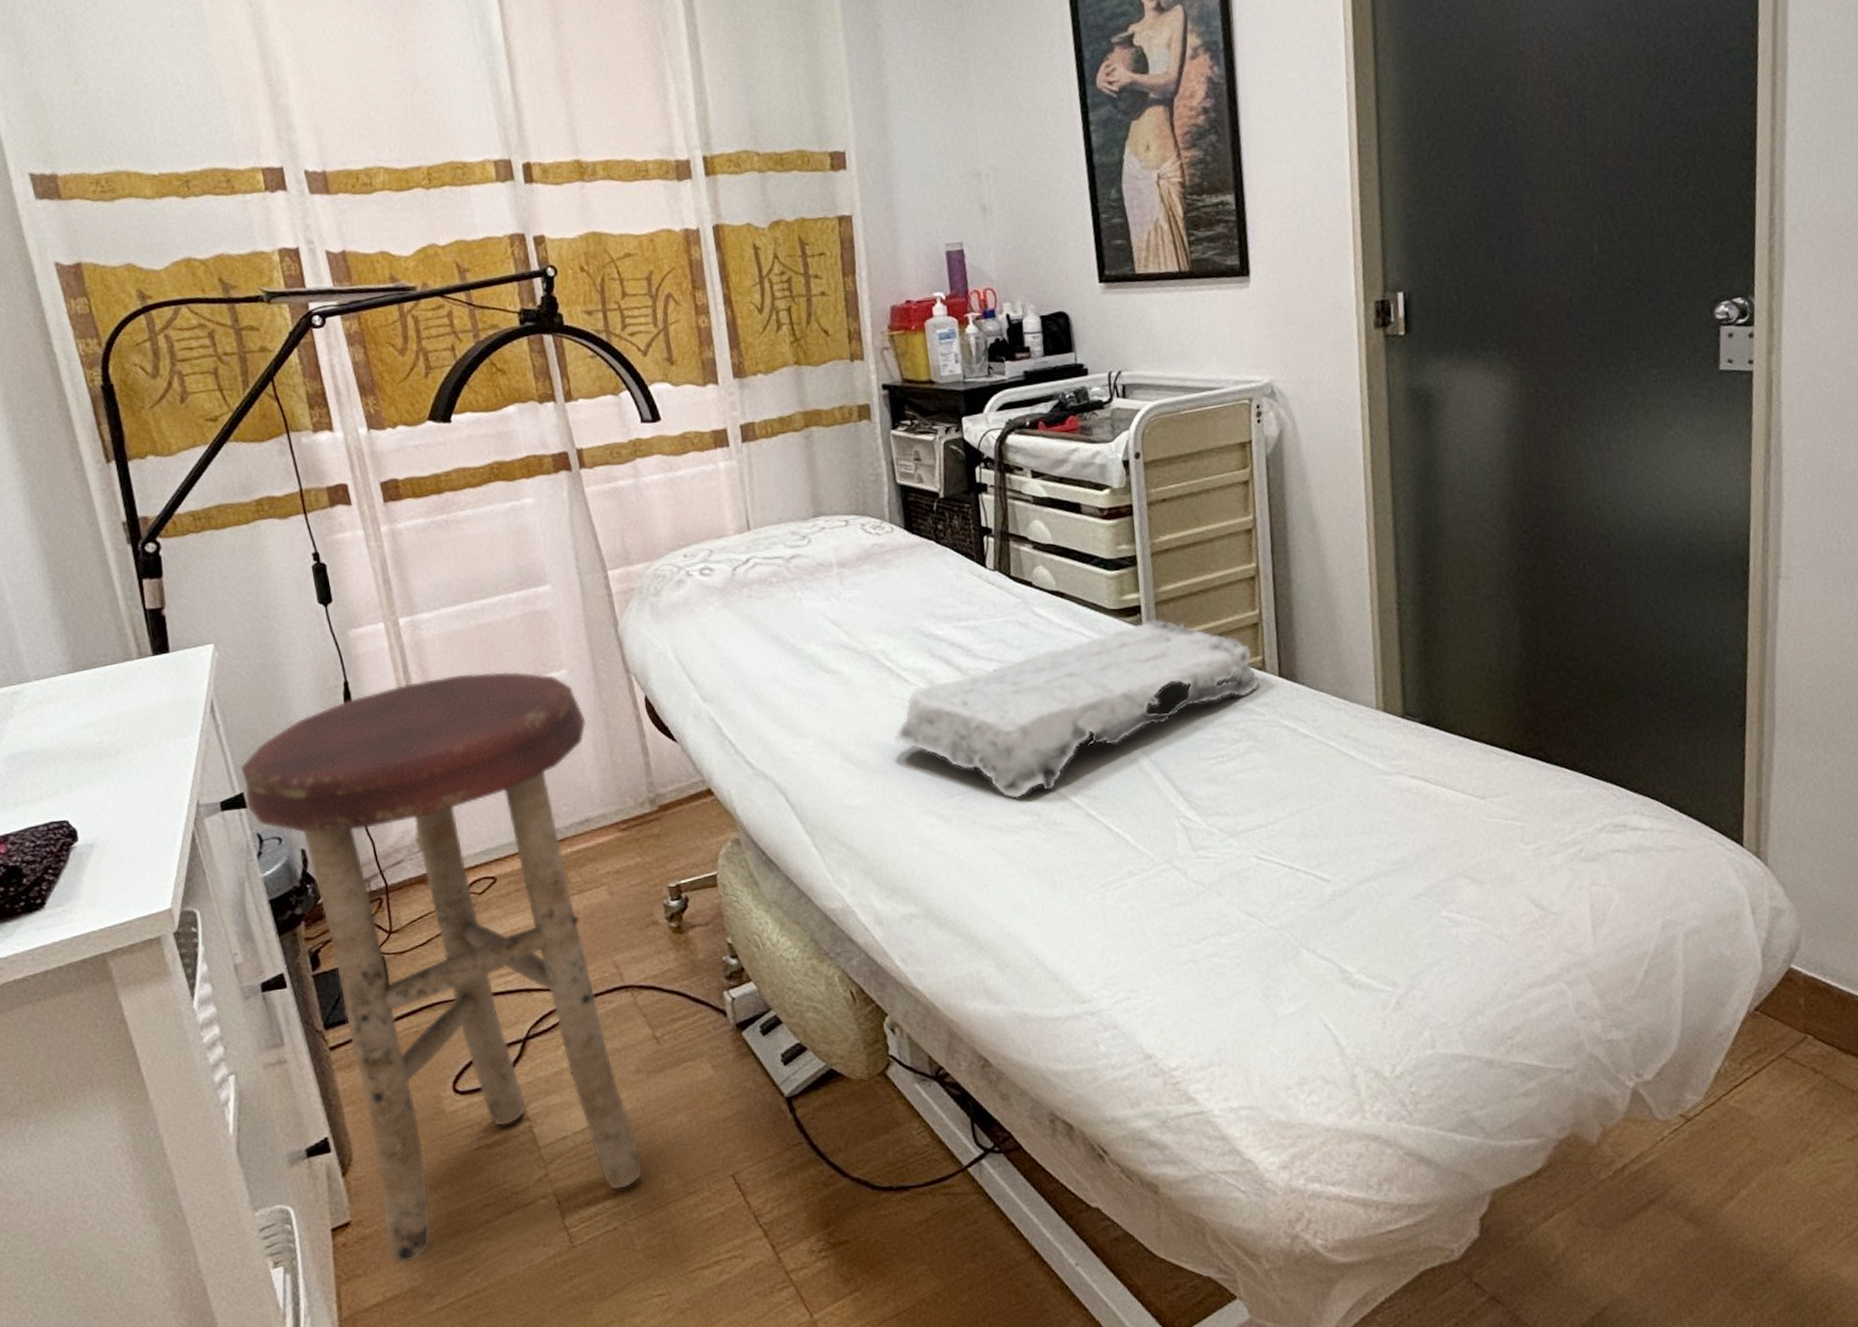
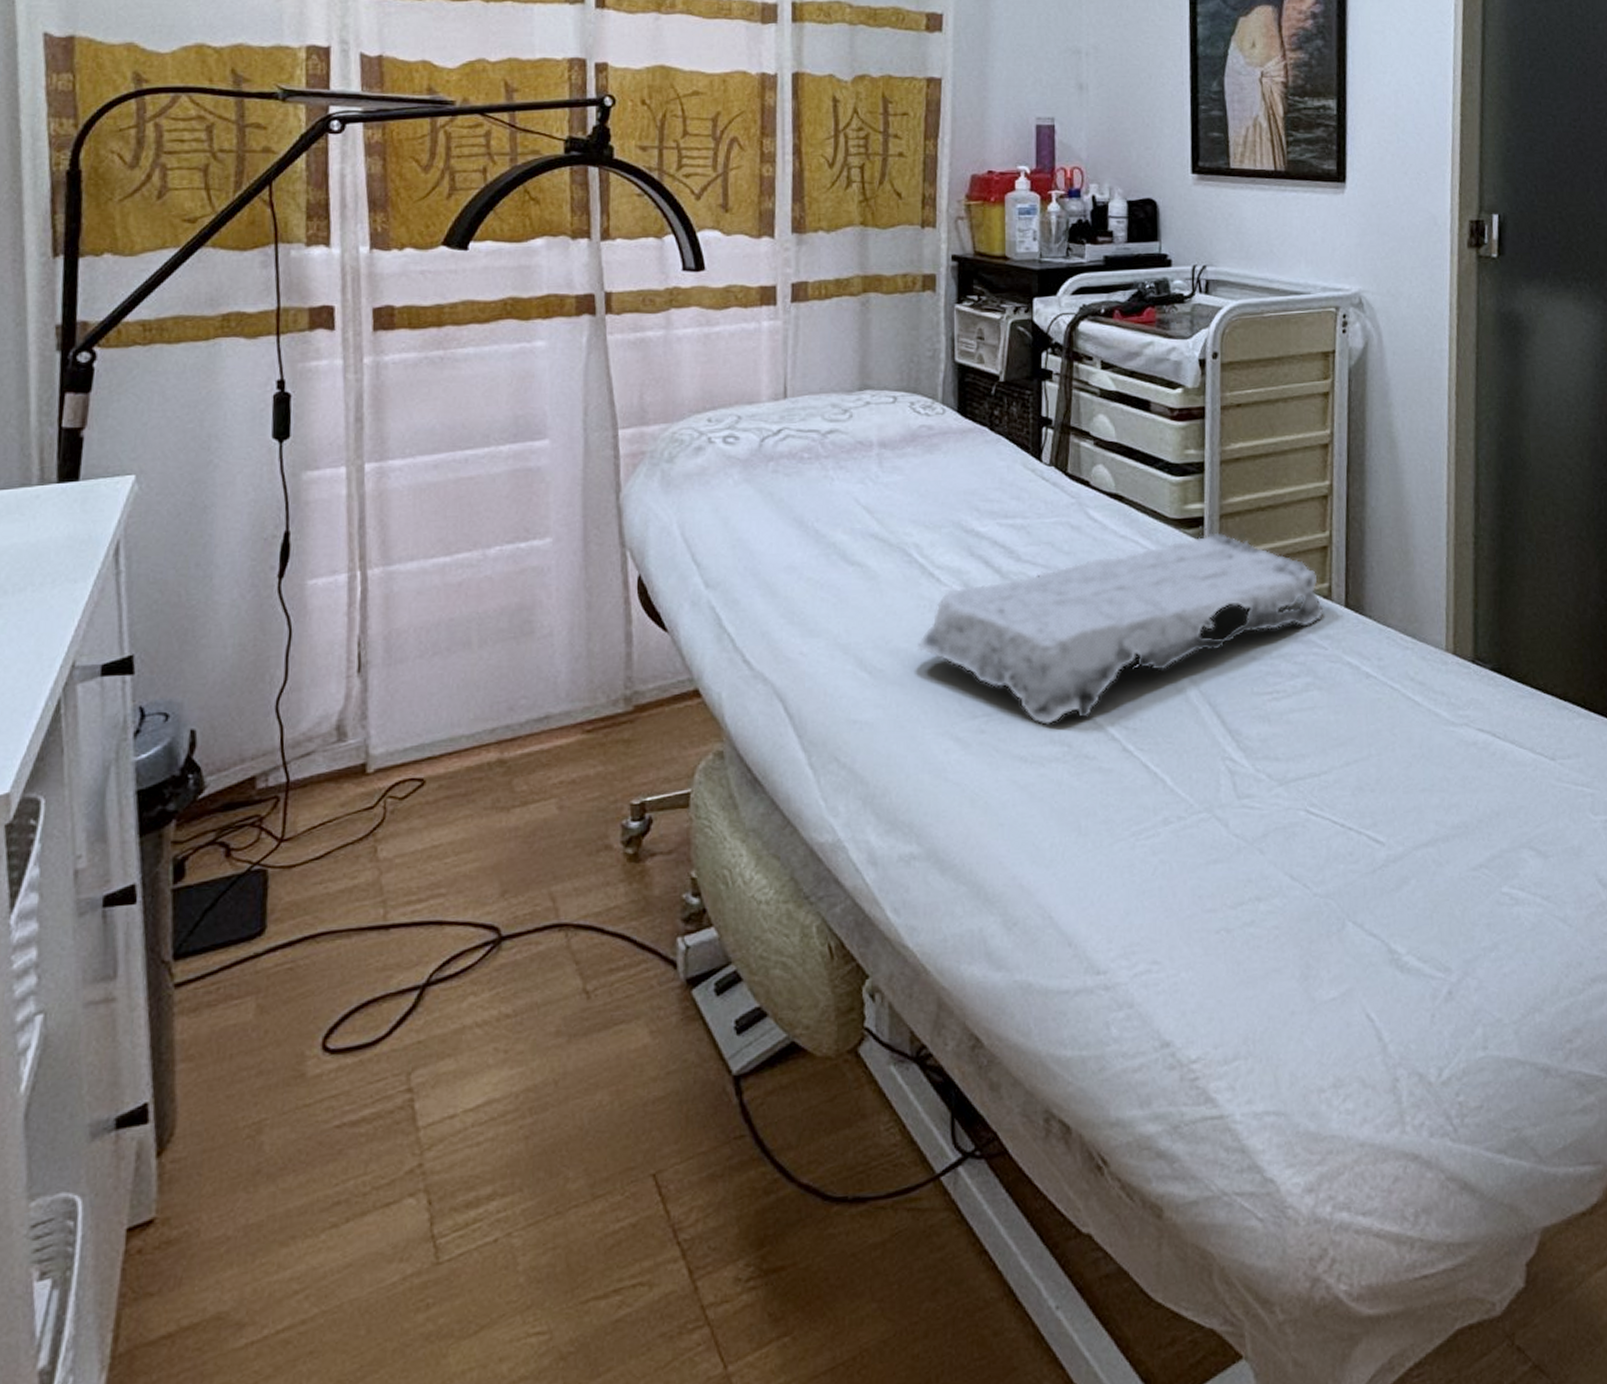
stool: present [240,671,643,1263] -> none [133,533,566,1279]

